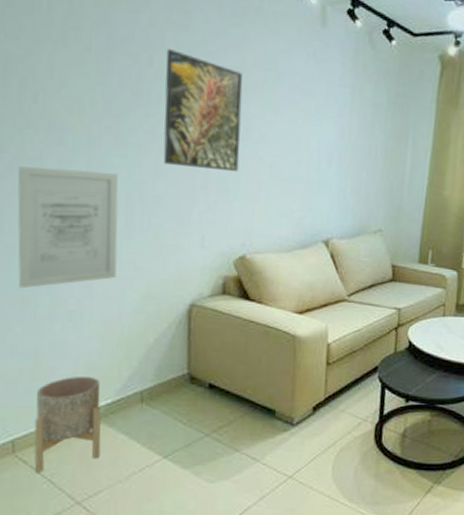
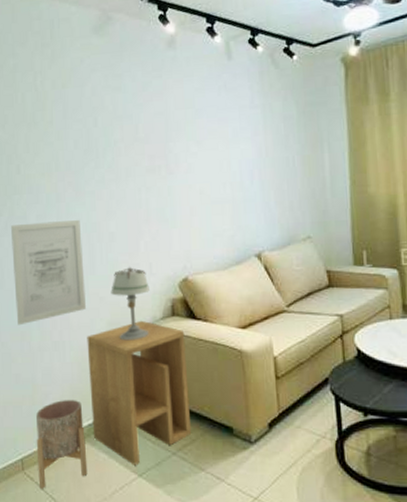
side table: none [111,295,235,447] -> present [87,320,192,466]
table lamp: none [150,235,199,317] -> present [110,266,150,341]
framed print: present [163,49,243,171] -> none [106,109,173,205]

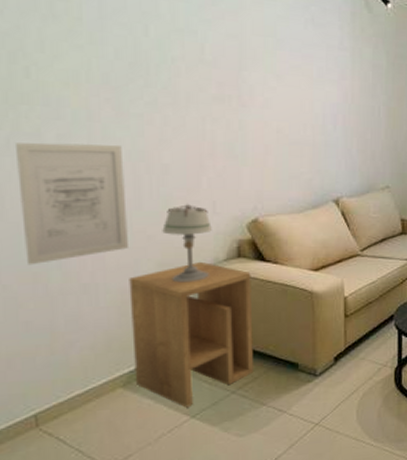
planter: present [35,400,88,489] -> none [55,347,128,444]

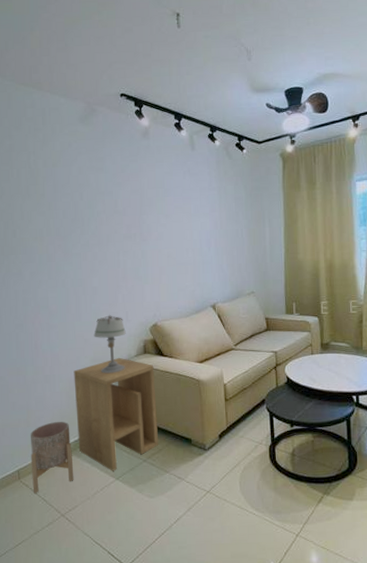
wall art: present [16,142,128,265] -> none [8,276,73,363]
planter: none [55,347,128,444] -> present [30,422,74,493]

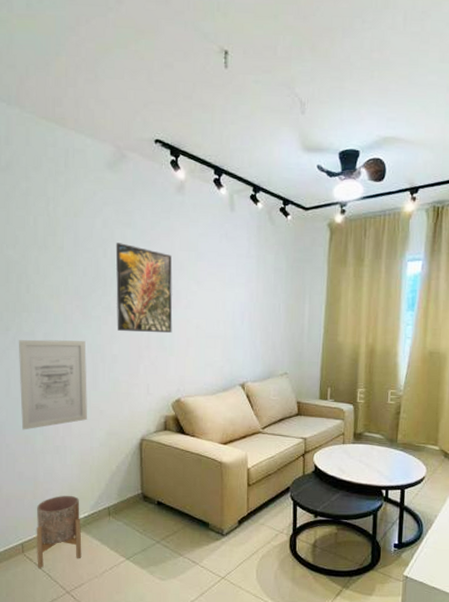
wall art: none [8,276,73,363] -> present [19,339,87,430]
side table: present [73,357,159,471] -> none [86,432,175,551]
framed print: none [90,186,146,265] -> present [115,243,173,333]
table lamp: present [94,314,126,374] -> none [111,385,146,449]

